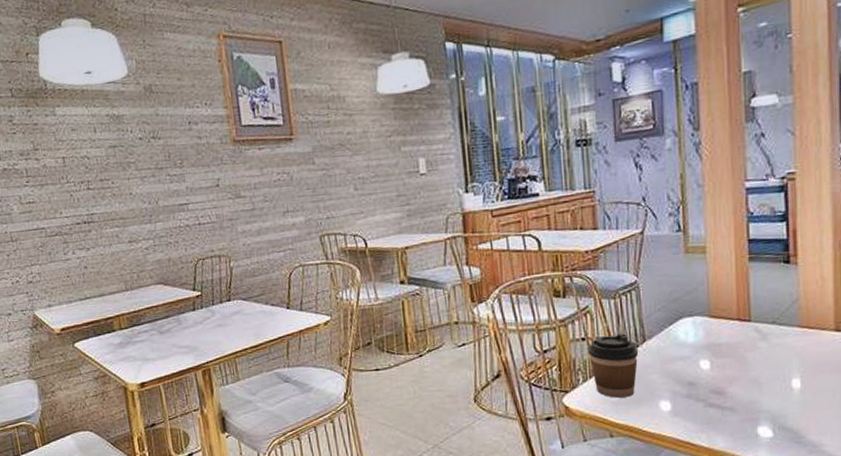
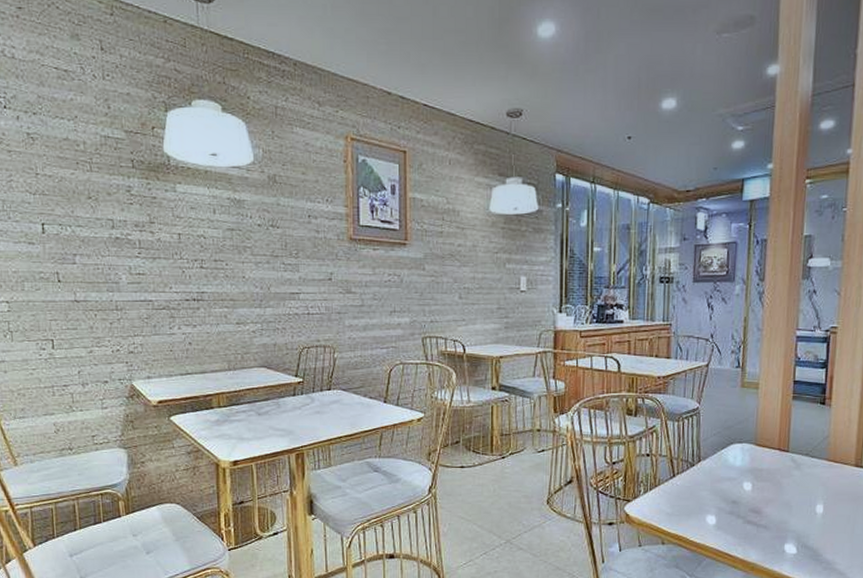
coffee cup: present [587,332,639,398] -> none [650,452,694,510]

